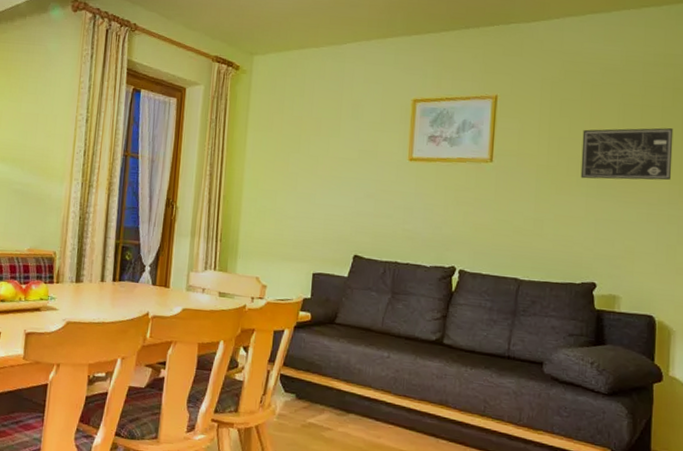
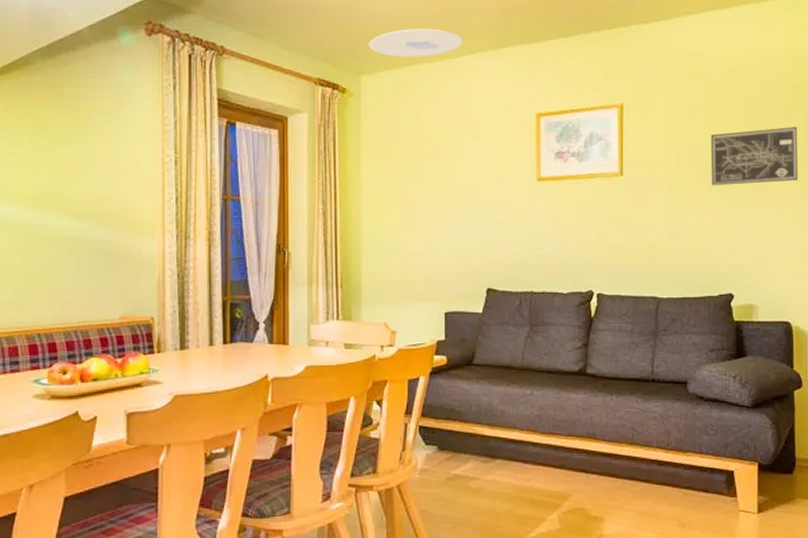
ceiling light: none [263,17,349,43] -> present [369,29,463,58]

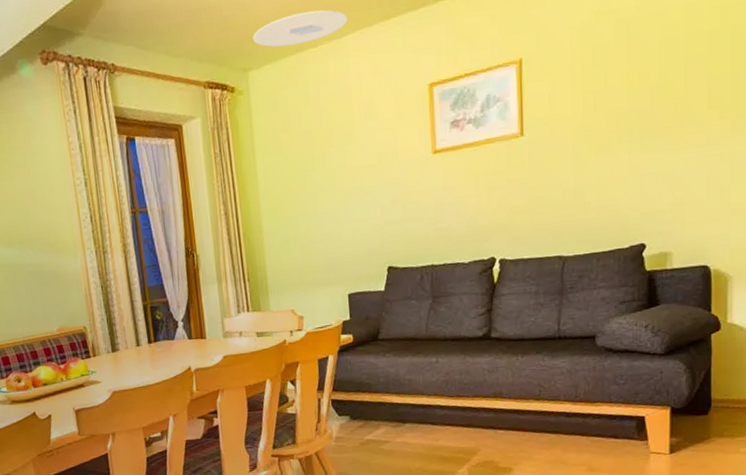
wall art: present [710,127,799,186] -> none [620,54,722,133]

